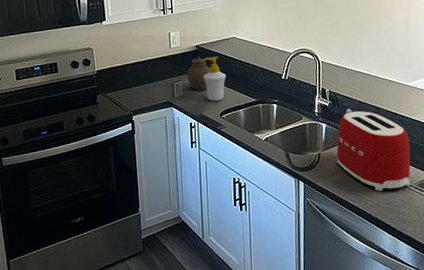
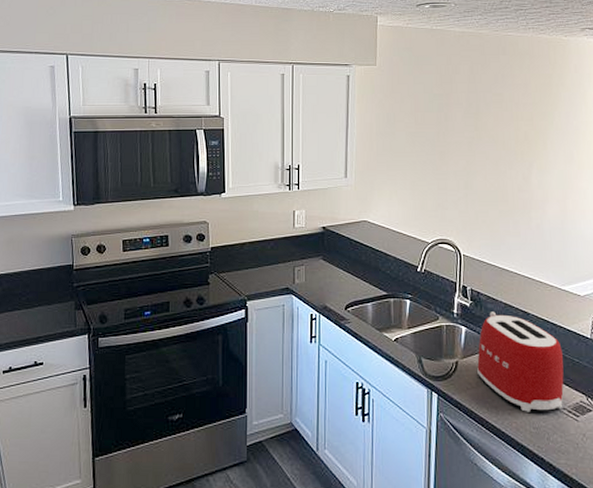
jar: present [187,56,211,90] -> none [311,239,337,277]
soap bottle: present [203,56,227,102] -> none [329,240,355,292]

